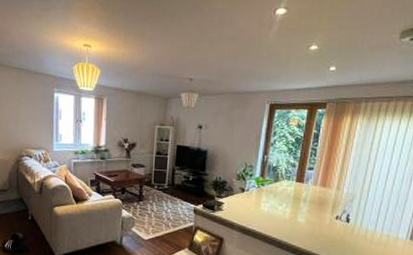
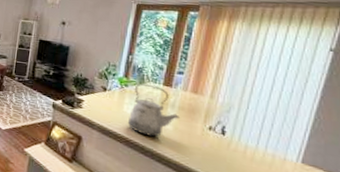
kettle: none [265,181,312,231] -> present [127,83,181,137]

